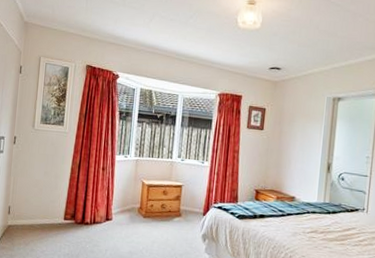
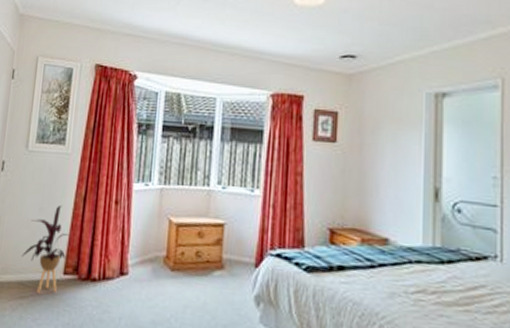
house plant: none [32,170,69,233] -> present [22,204,70,293]

